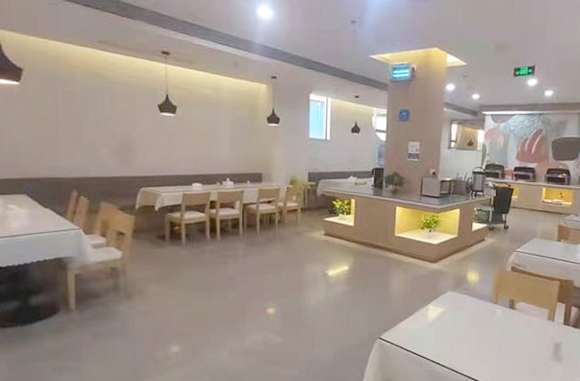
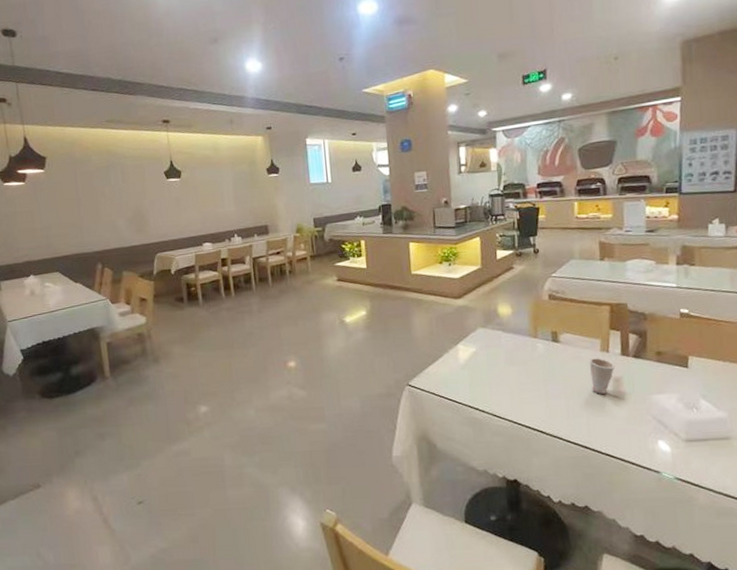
cup: none [536,325,558,357] -> present [590,358,615,394]

